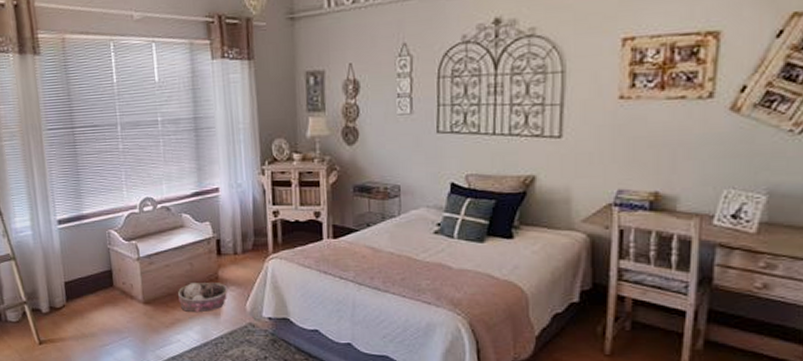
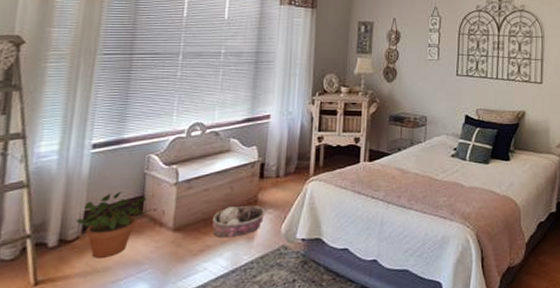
potted plant: none [59,265,122,325] -> present [76,192,153,258]

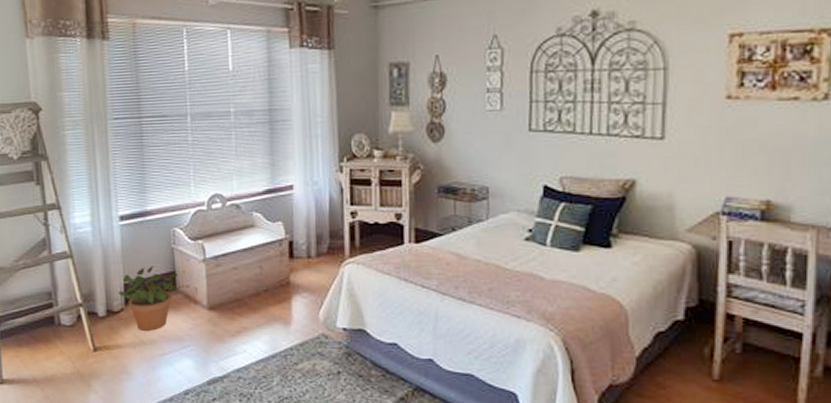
decorative basket: present [212,205,266,238] -> none [246,287,300,321]

